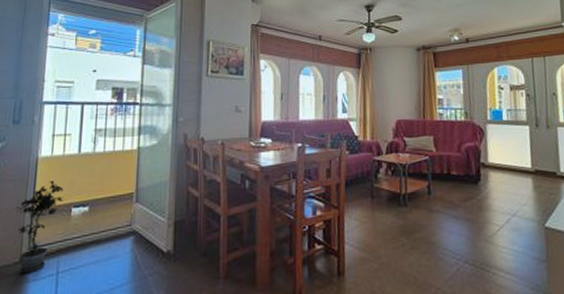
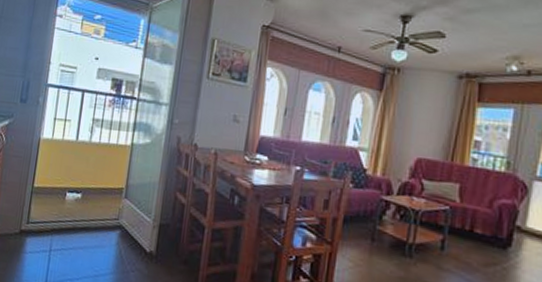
potted plant: present [15,181,64,273] -> none [18,163,60,245]

